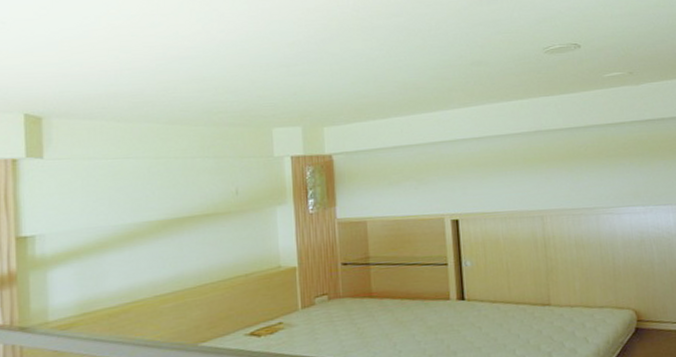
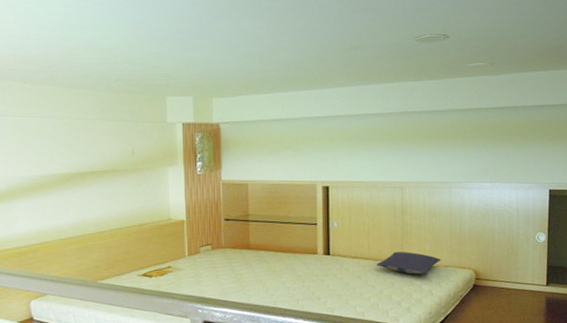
pillow: none [520,291,595,319] -> present [377,251,441,275]

